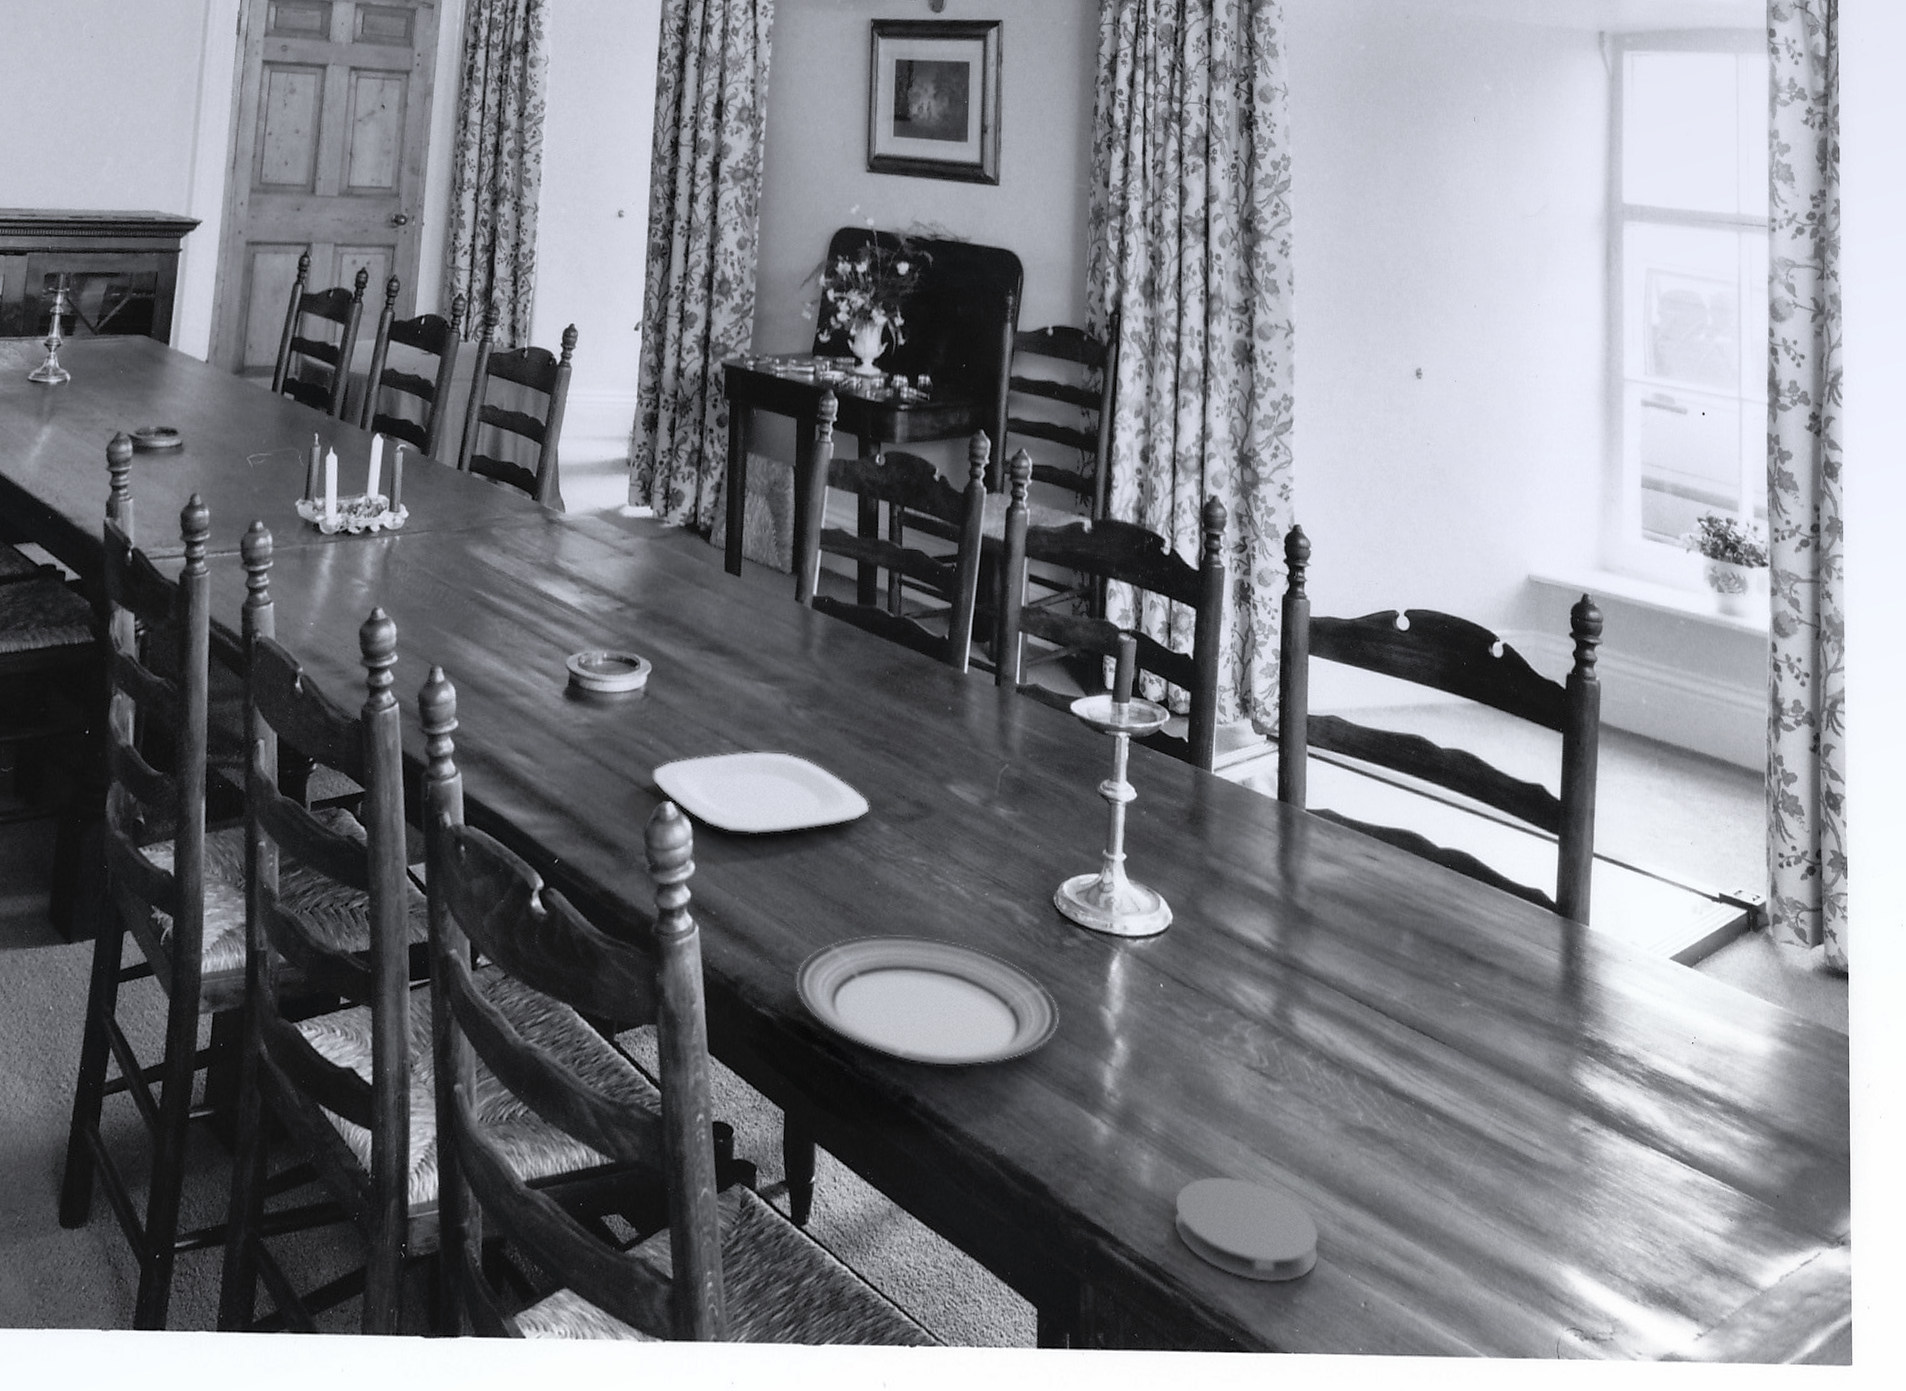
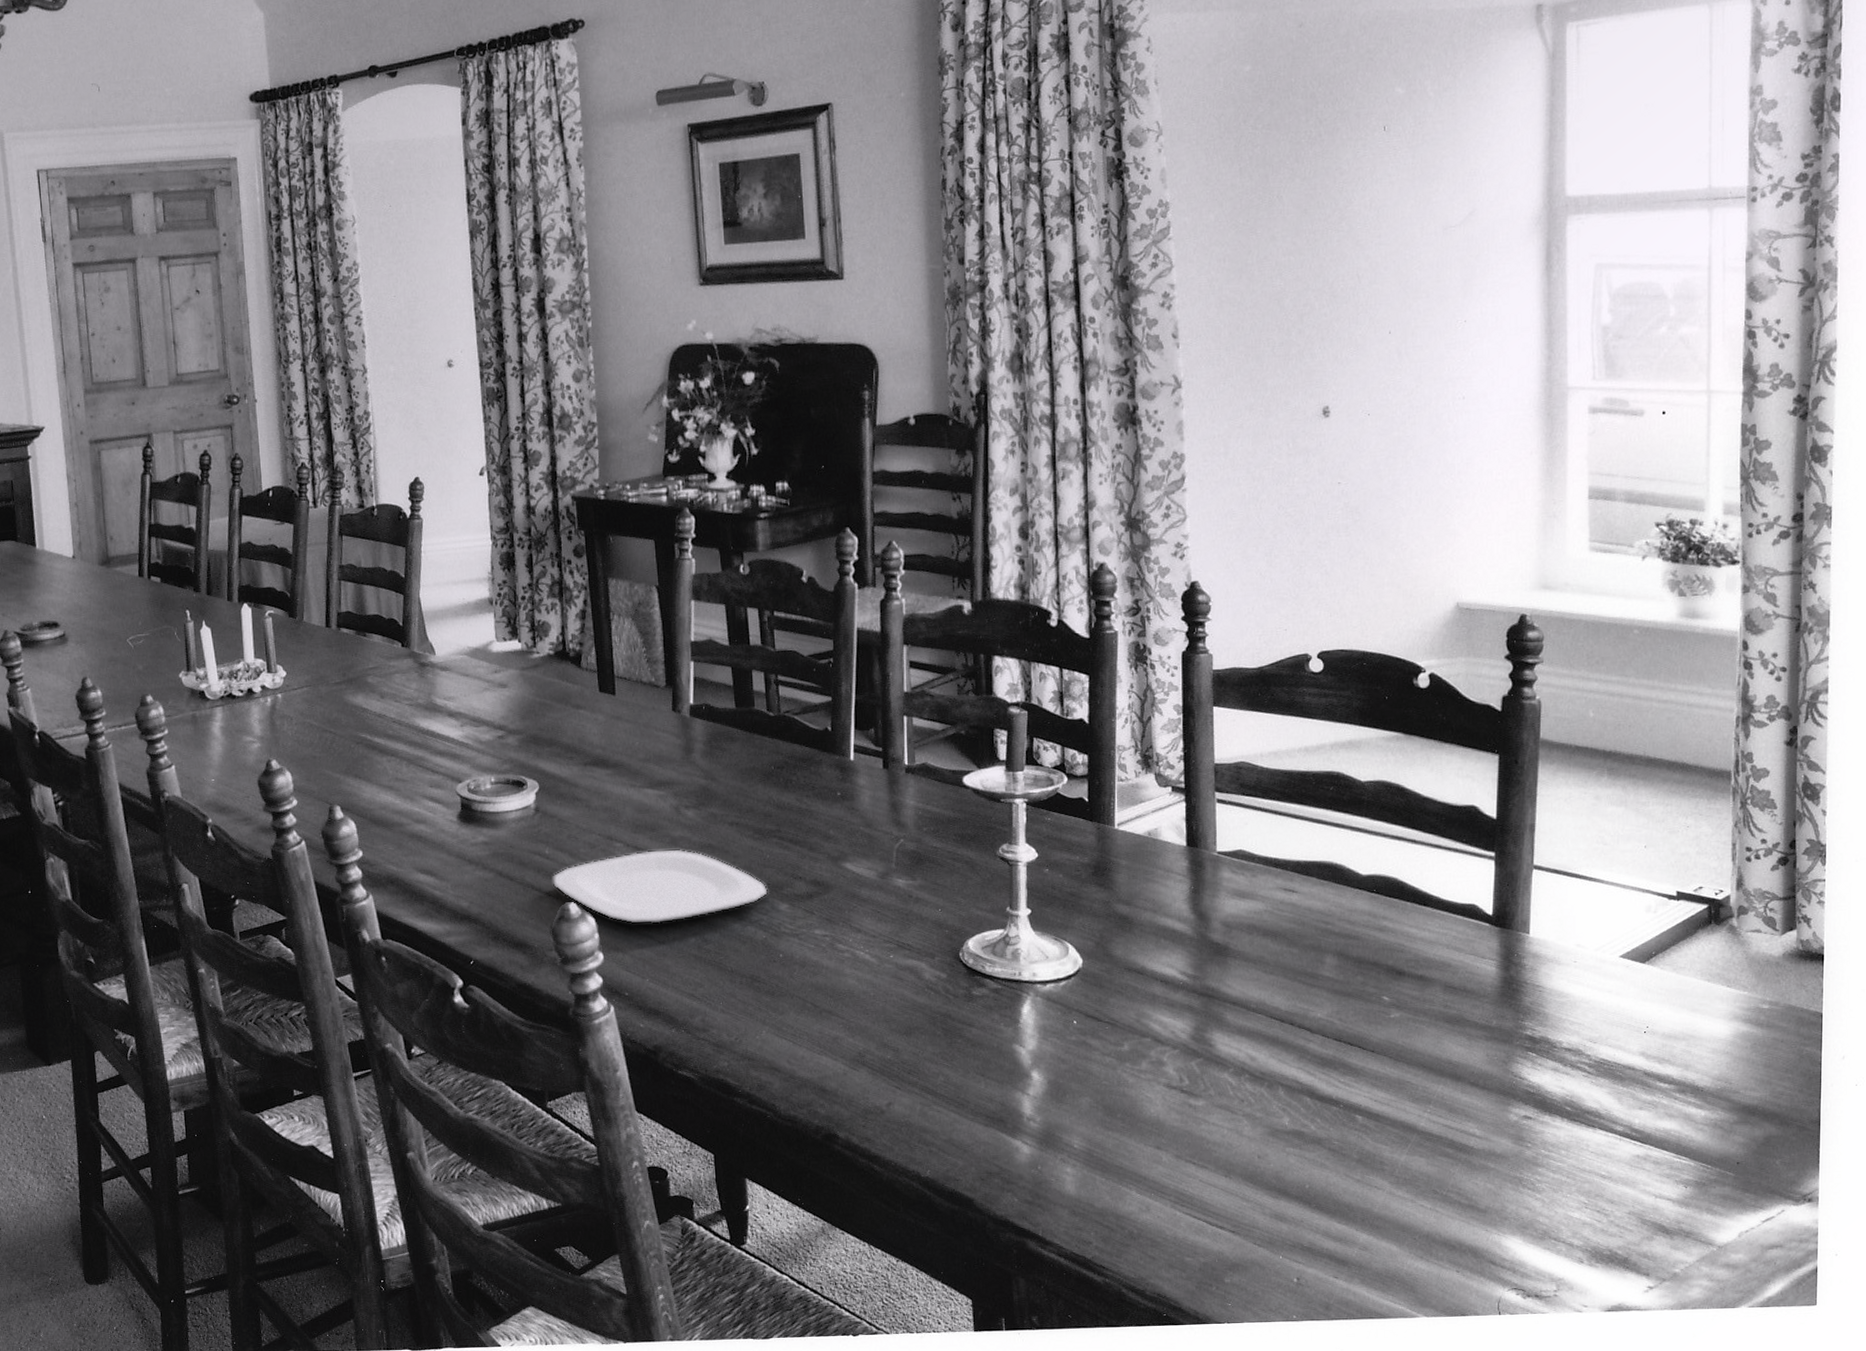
plate: present [795,934,1060,1066] -> none [711,998,974,1107]
coaster: present [1174,1176,1319,1282] -> none [1101,1181,1249,1266]

